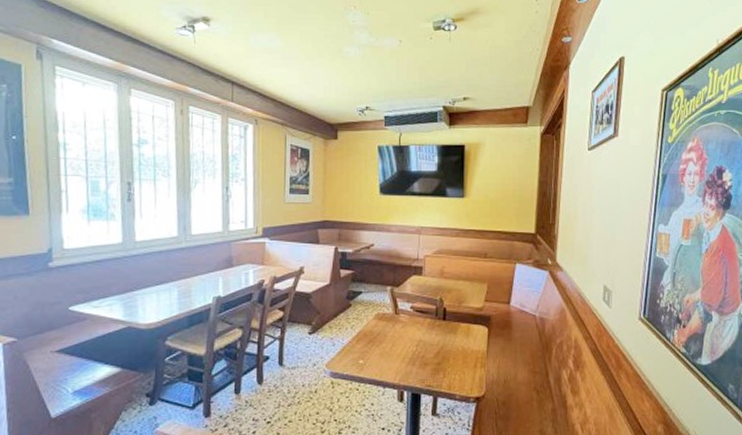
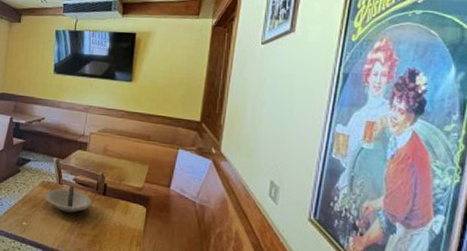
ashtray: none [381,313,432,344] -> present [45,184,92,213]

